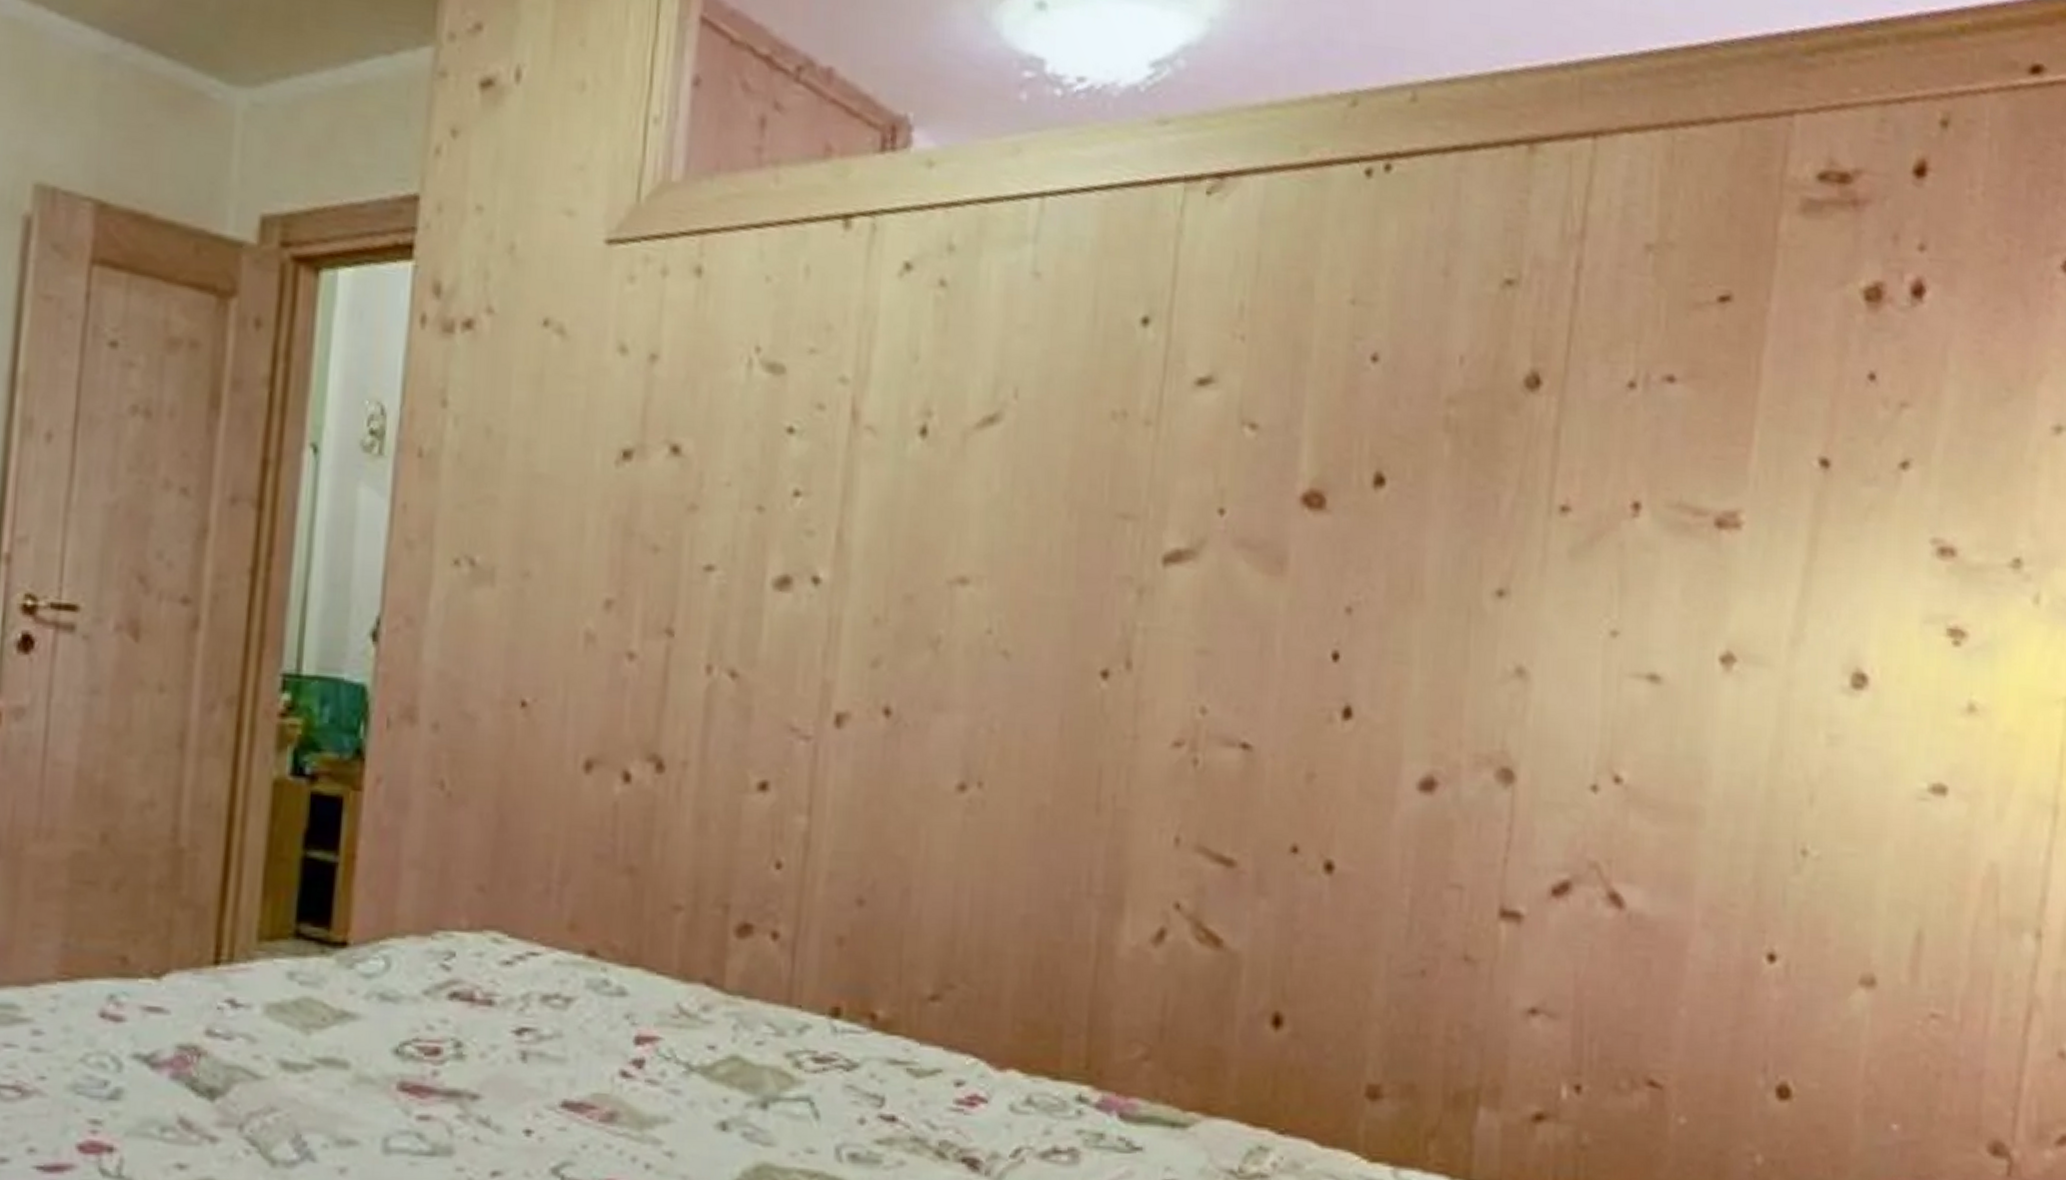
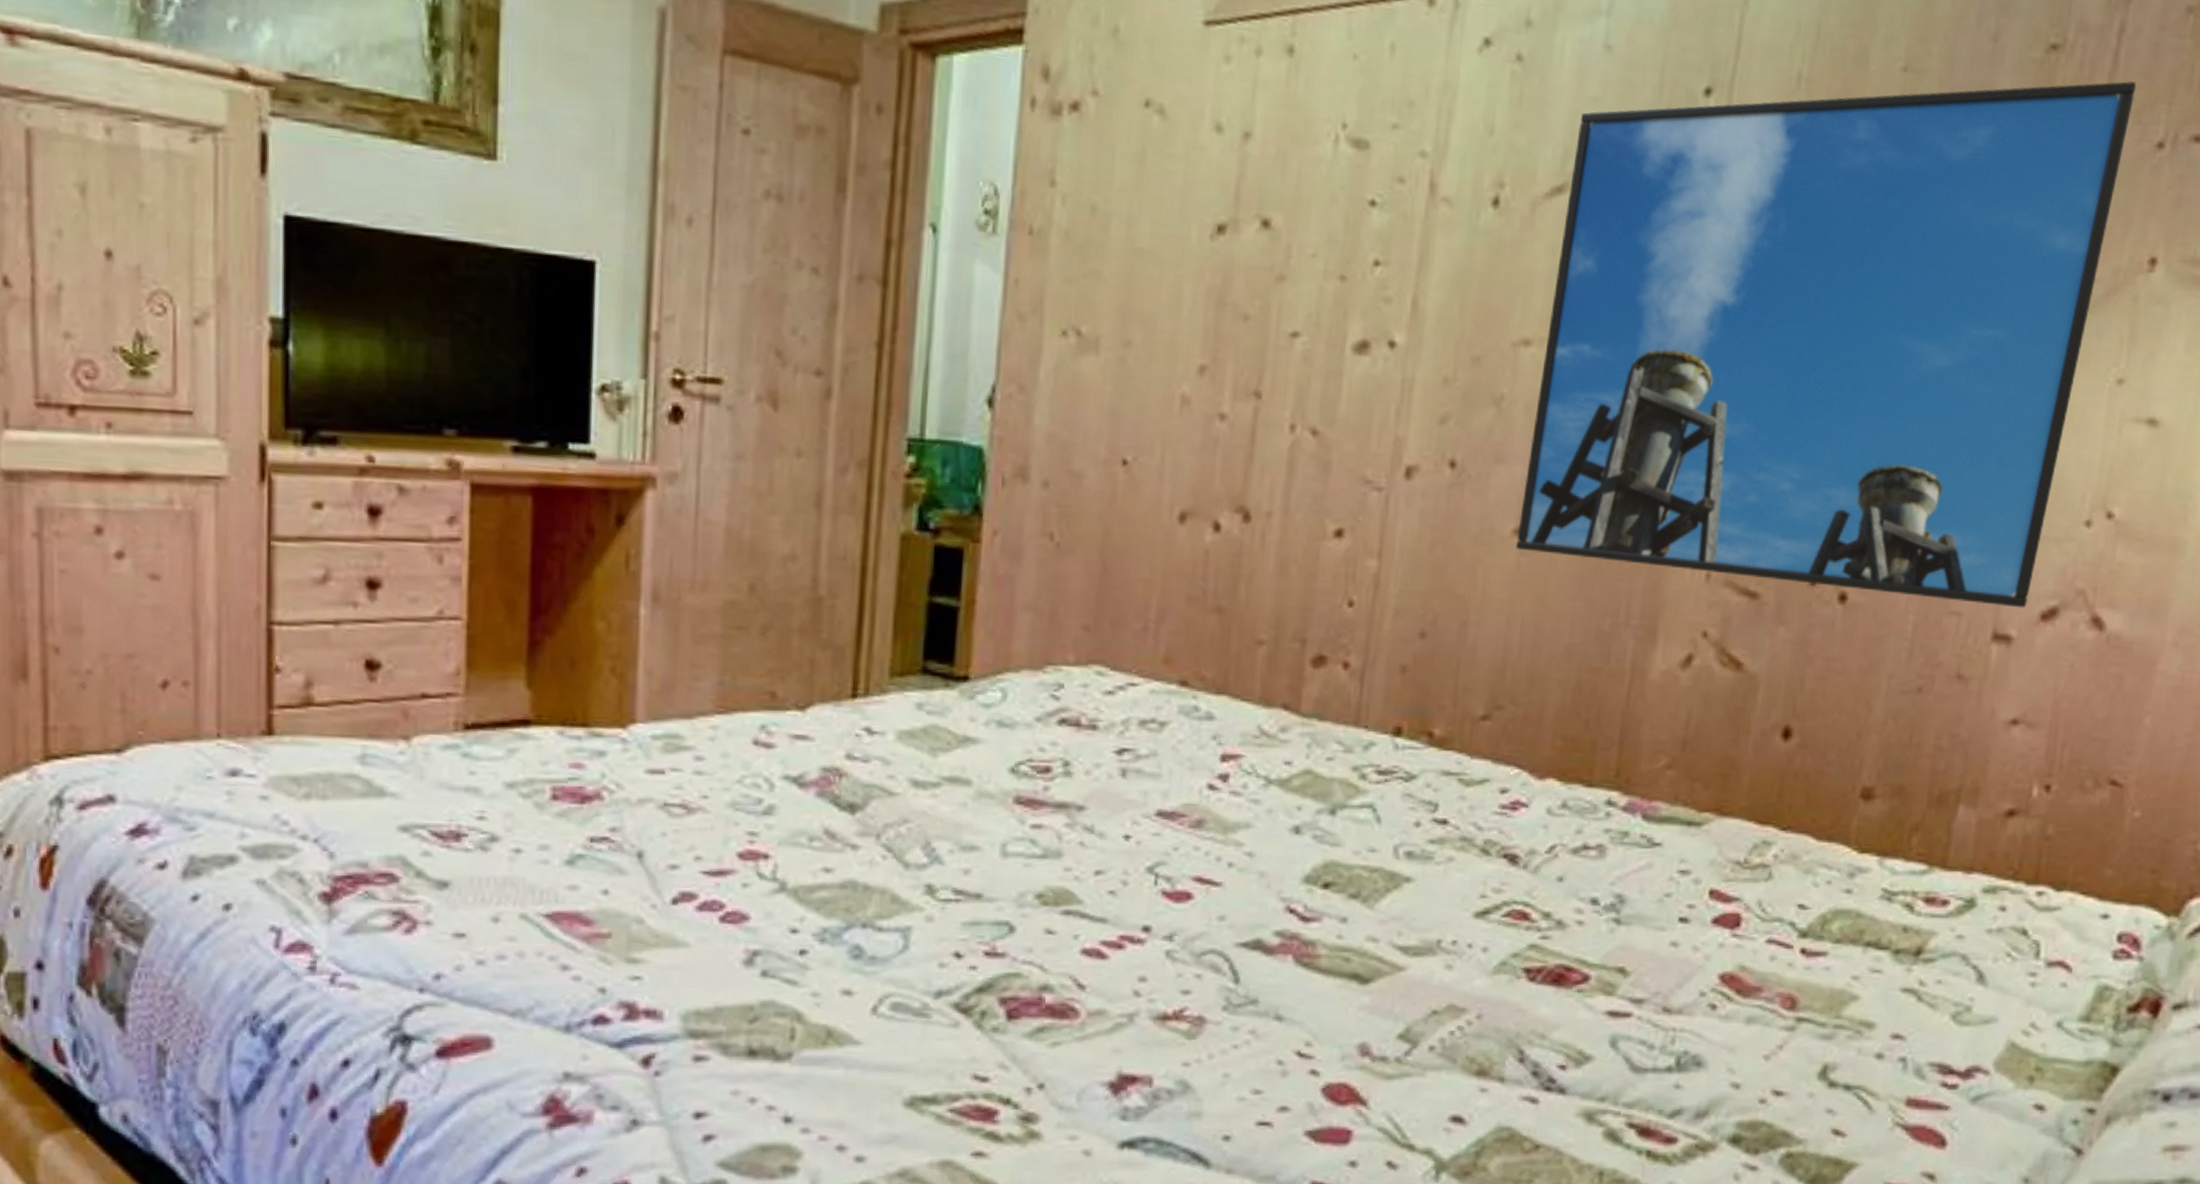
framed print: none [961,318,1600,882] -> present [1516,81,2137,608]

